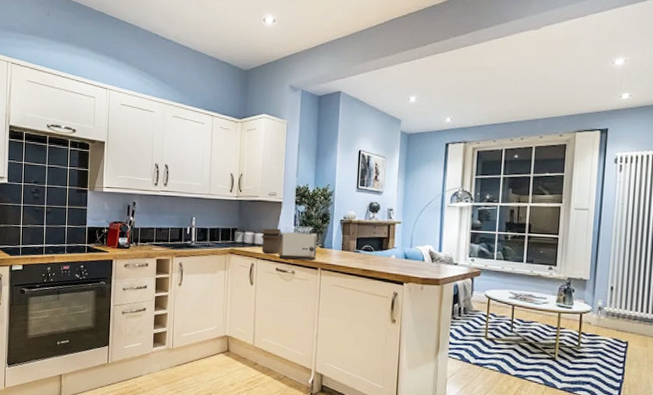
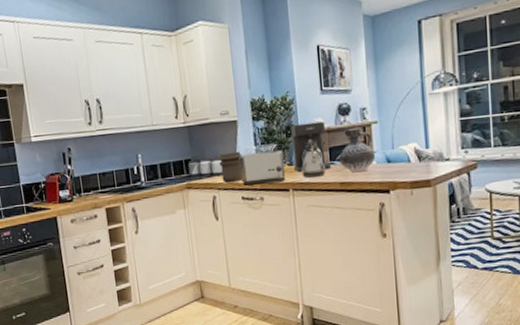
coffee maker: none [324,213,357,257] -> present [291,121,332,172]
kettle: none [330,228,352,261] -> present [300,139,326,178]
ceramic jug: none [364,224,396,263] -> present [339,127,376,173]

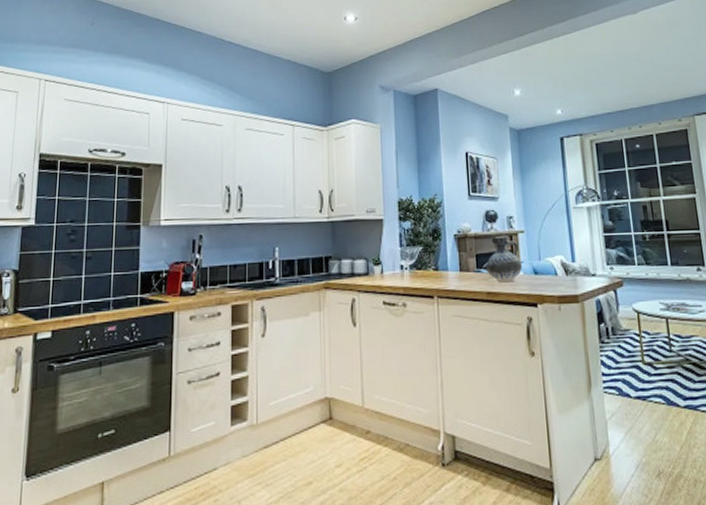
jar: present [219,151,244,183] -> none [361,252,386,285]
toaster: present [239,149,286,186] -> none [382,253,432,289]
coffee maker: present [291,121,332,172] -> none [437,227,478,278]
kettle: present [300,139,326,178] -> none [446,244,473,285]

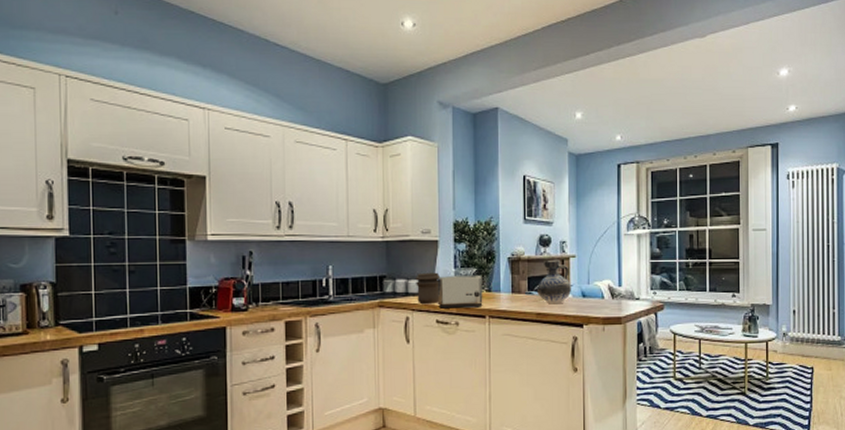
jar: none [361,252,386,285] -> present [416,272,440,305]
toaster: none [382,253,432,289] -> present [437,274,485,308]

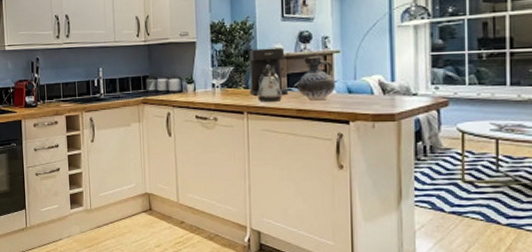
jar: present [416,272,440,305] -> none [175,71,199,101]
toaster: present [437,274,485,308] -> none [195,72,243,105]
coffee maker: none [491,250,529,300] -> present [249,47,289,96]
kettle: none [498,267,524,306] -> present [256,64,283,102]

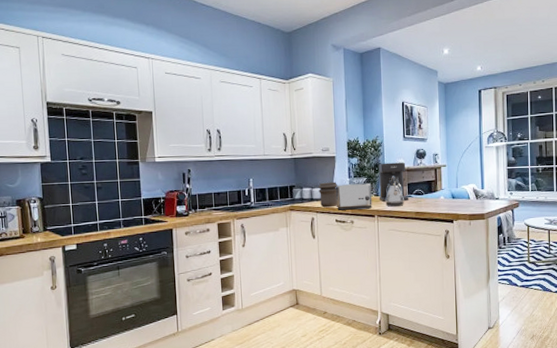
jar: none [175,71,199,101] -> present [318,182,338,208]
toaster: none [195,72,243,105] -> present [335,182,374,210]
ceramic jug: present [297,55,336,101] -> none [416,168,444,205]

